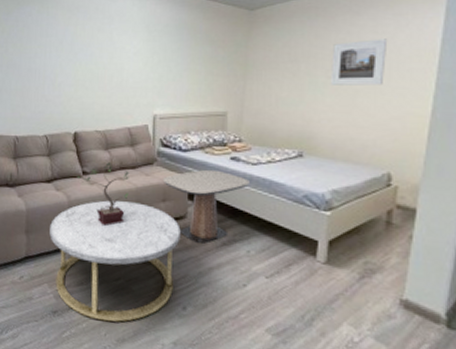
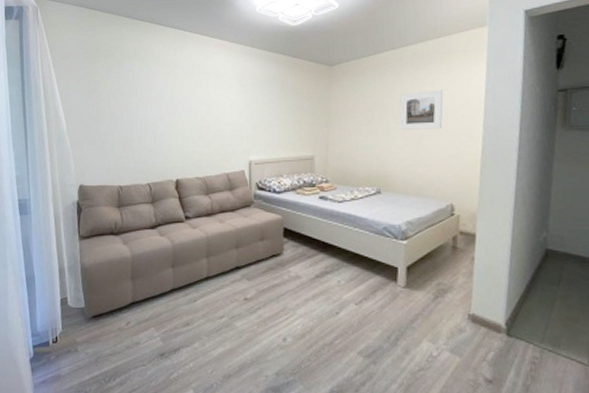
coffee table: present [50,200,181,322] -> none [155,242,278,359]
potted plant: present [77,162,129,226] -> none [180,207,229,266]
side table: present [163,169,249,243] -> none [261,208,337,277]

